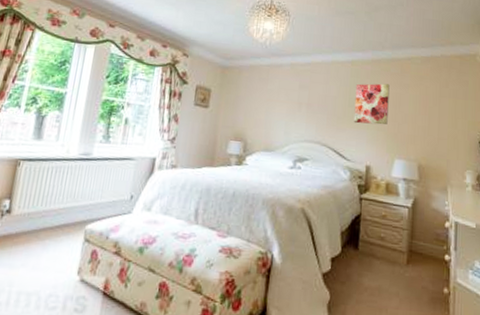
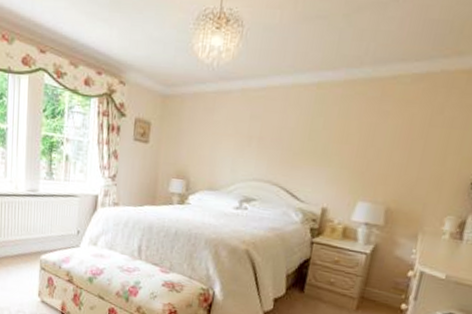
wall art: present [353,83,390,125] -> none [312,111,364,162]

